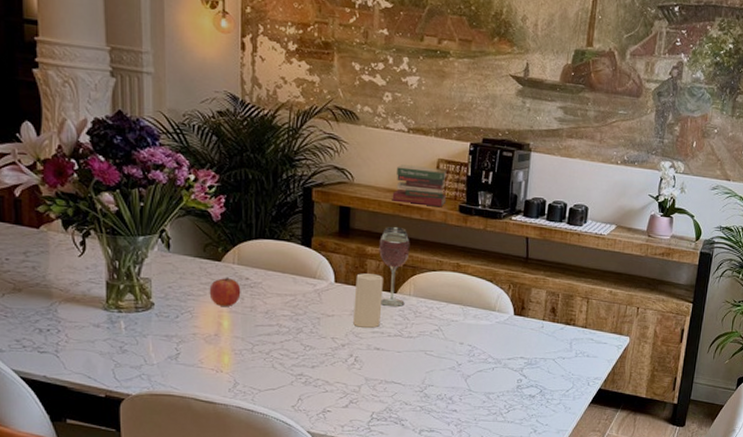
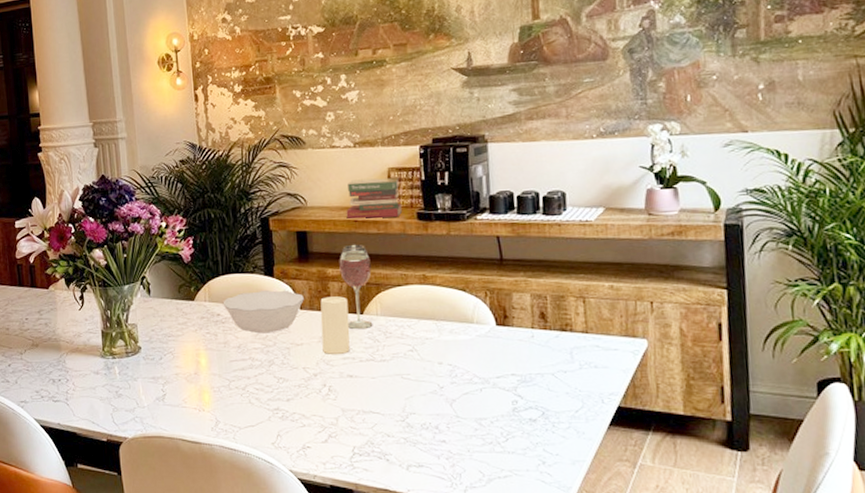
fruit: present [209,277,241,306] -> none [186,315,214,344]
bowl: none [253,260,340,302] -> present [223,290,304,334]

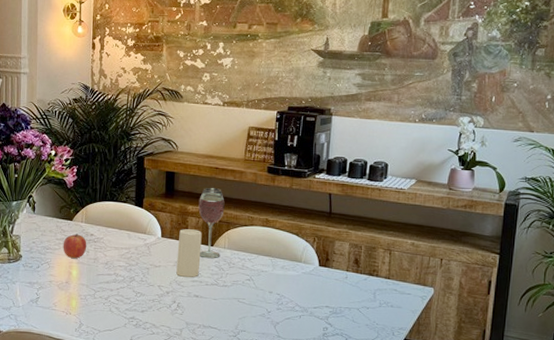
fruit: none [186,315,214,344] -> present [63,233,87,258]
bowl: present [223,290,304,334] -> none [97,218,166,255]
books: present [346,177,403,219] -> none [209,133,257,169]

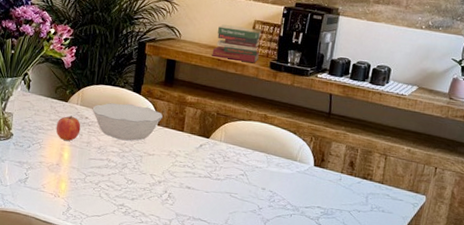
bowl: none [97,218,166,255] -> present [92,103,163,141]
candle: present [176,229,202,278] -> none [170,119,199,169]
wineglass: present [198,188,225,259] -> none [195,79,225,151]
books: none [209,133,257,169] -> present [212,24,262,64]

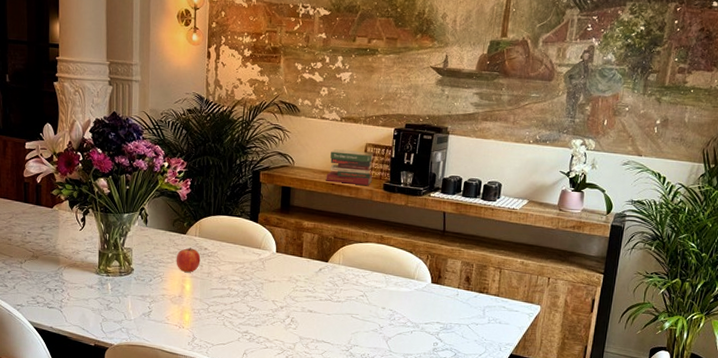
bowl: present [92,103,163,141] -> none [211,233,281,269]

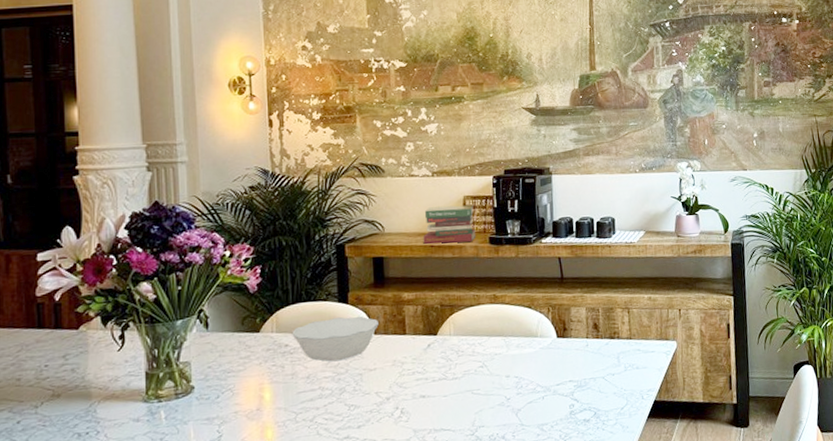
fruit: present [176,247,201,272] -> none [249,347,281,379]
bowl: none [211,233,281,269] -> present [292,317,379,362]

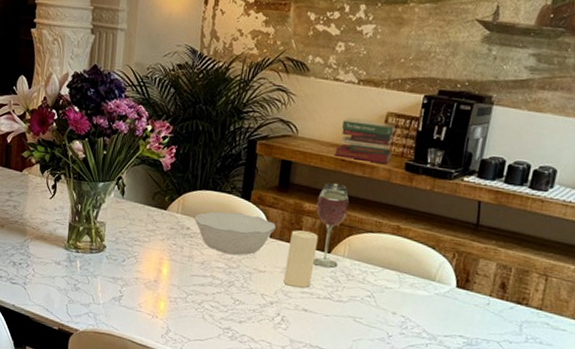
candle: none [395,319,424,377] -> present [283,230,318,288]
wineglass: none [415,268,446,351] -> present [313,183,350,268]

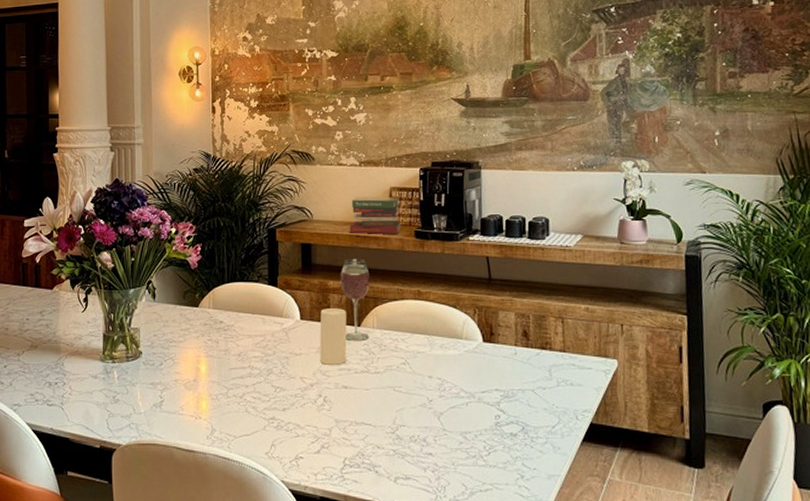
bowl: present [194,211,276,255] -> none [226,300,305,342]

